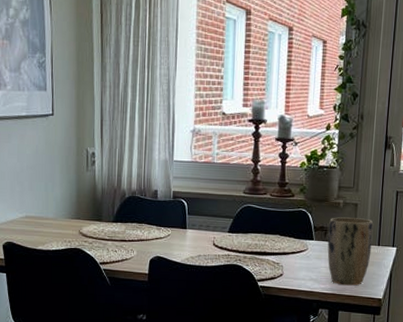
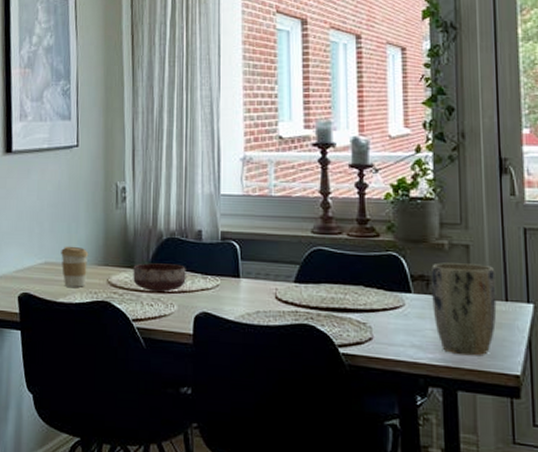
coffee cup: none [39,202,63,237] -> present [61,246,89,287]
bowl: none [101,217,144,241] -> present [133,263,186,293]

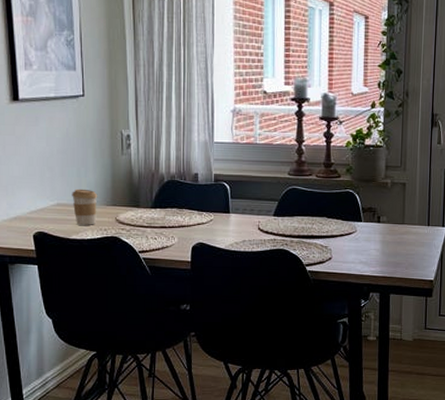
bowl: present [133,263,186,293] -> none [139,202,185,228]
plant pot: present [431,262,497,356] -> none [376,197,423,268]

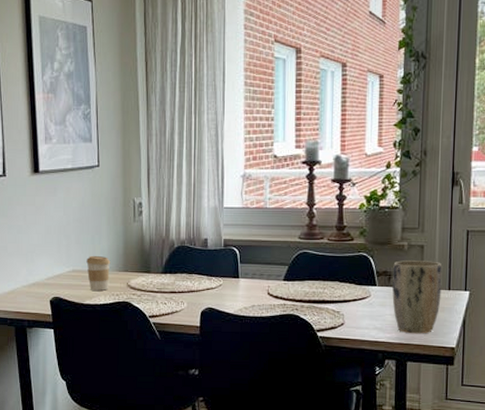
plant pot: none [376,197,423,268] -> present [392,260,443,334]

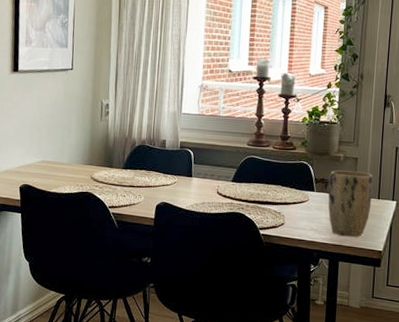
coffee cup: present [86,255,111,291] -> none [55,148,78,181]

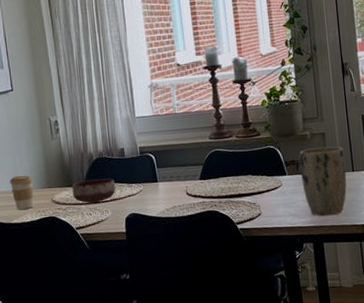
coffee cup: none [55,148,78,181] -> present [10,175,35,210]
bowl: none [111,164,152,187] -> present [72,178,116,204]

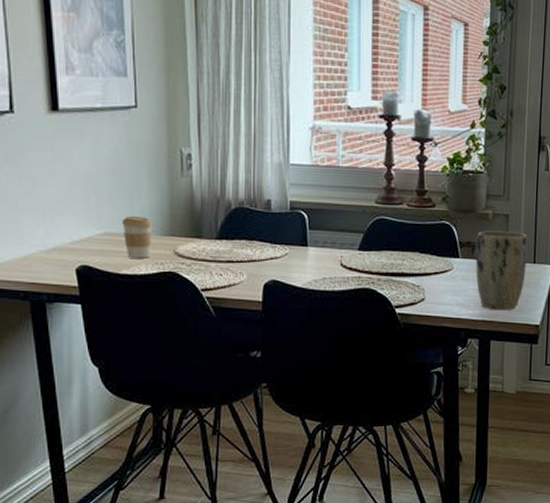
bowl: present [72,178,116,204] -> none [201,233,255,262]

